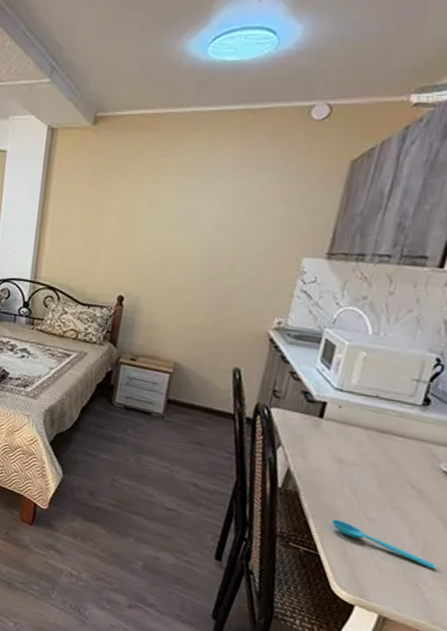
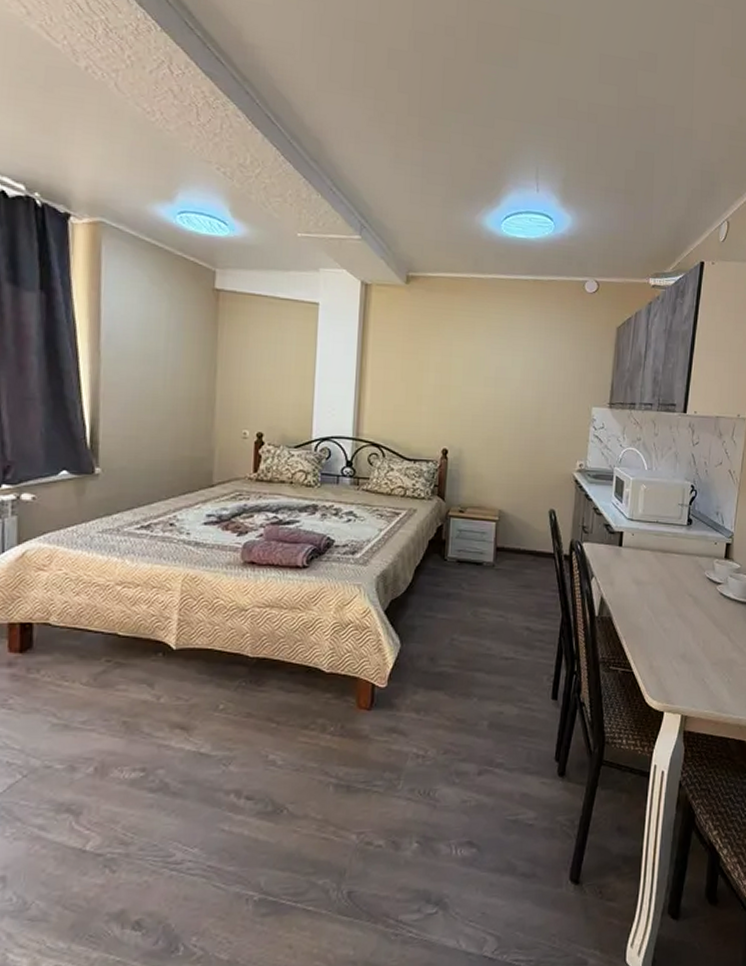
spoon: present [331,519,435,570] -> none [638,636,713,664]

